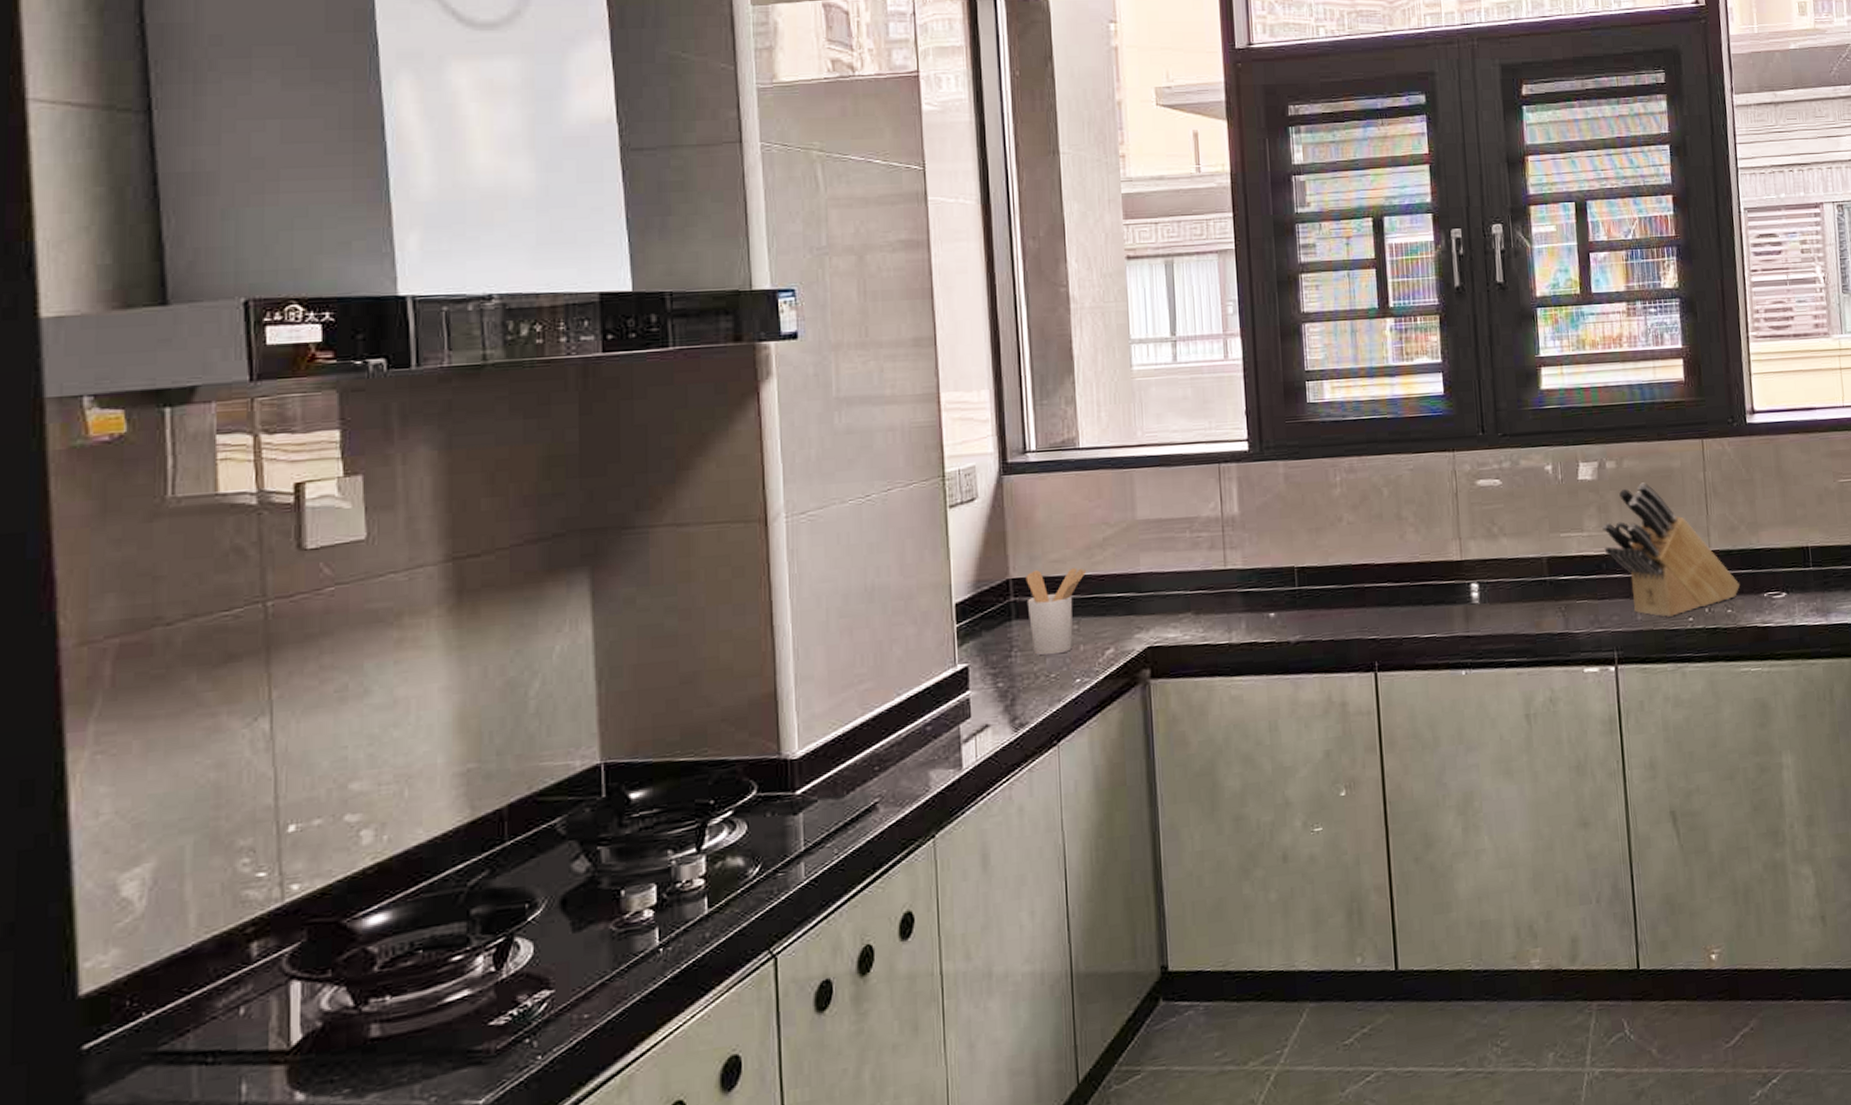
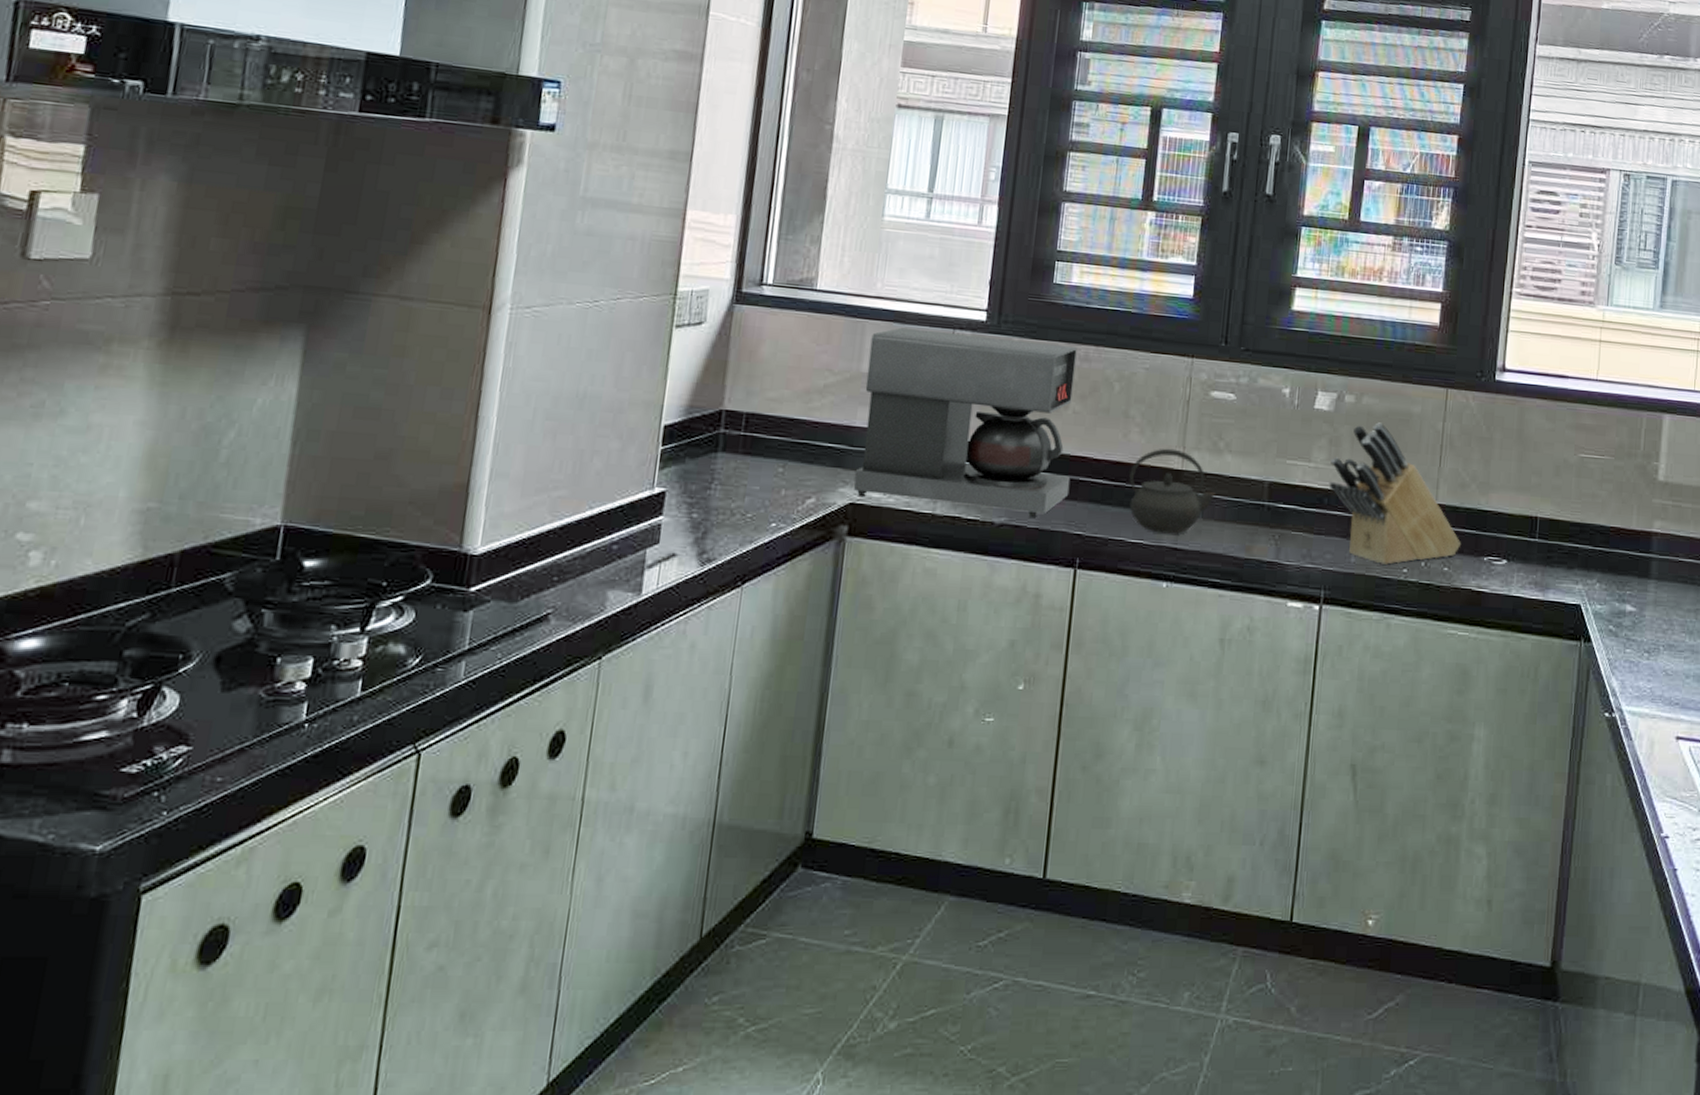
utensil holder: present [1025,568,1087,656] -> none [733,405,802,495]
coffee maker: none [1141,460,1357,640] -> present [853,327,1077,517]
kettle: none [1412,541,1497,625] -> present [1129,448,1215,534]

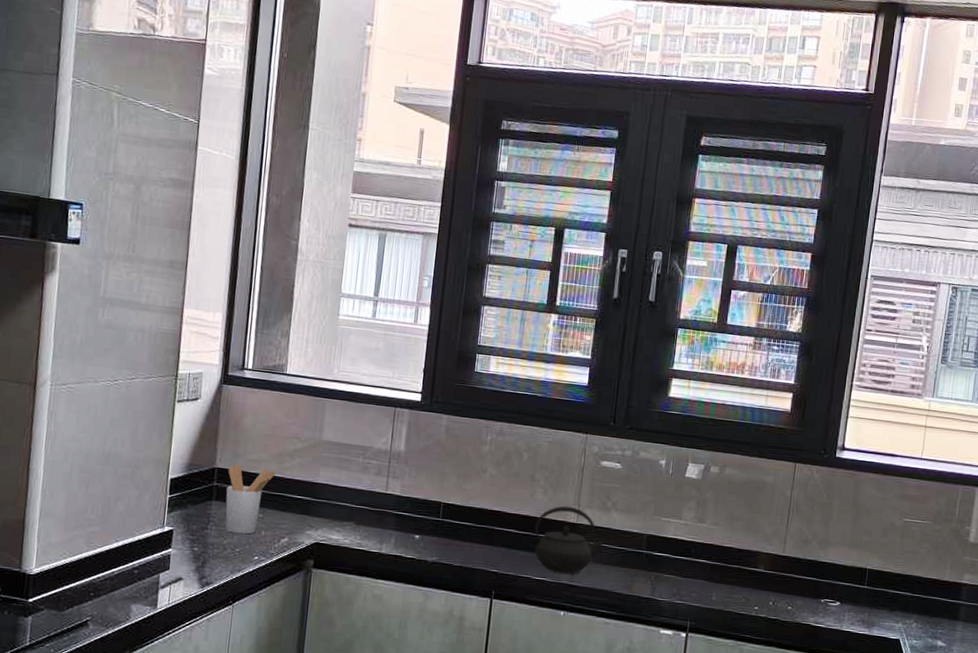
utensil holder: none [733,405,802,495] -> present [225,464,277,535]
coffee maker: present [853,327,1077,517] -> none [317,405,494,557]
knife block: present [1329,422,1462,565] -> none [696,489,803,603]

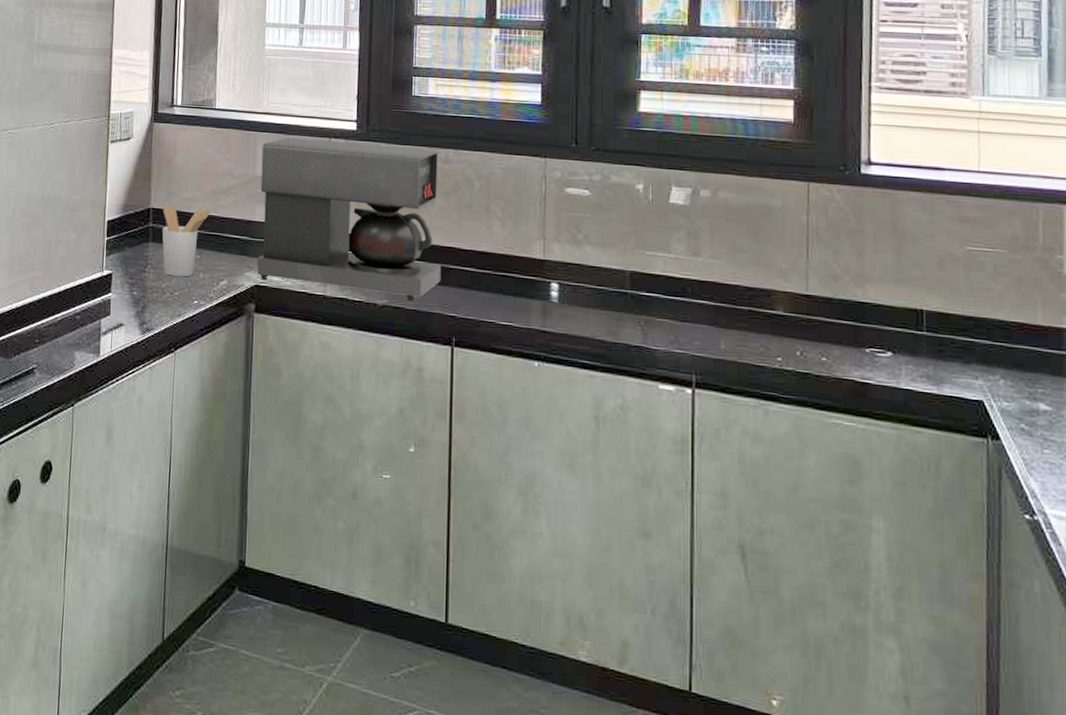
coffee maker: none [317,405,494,557] -> present [256,138,442,300]
kettle: present [534,506,604,574] -> none [495,240,578,318]

